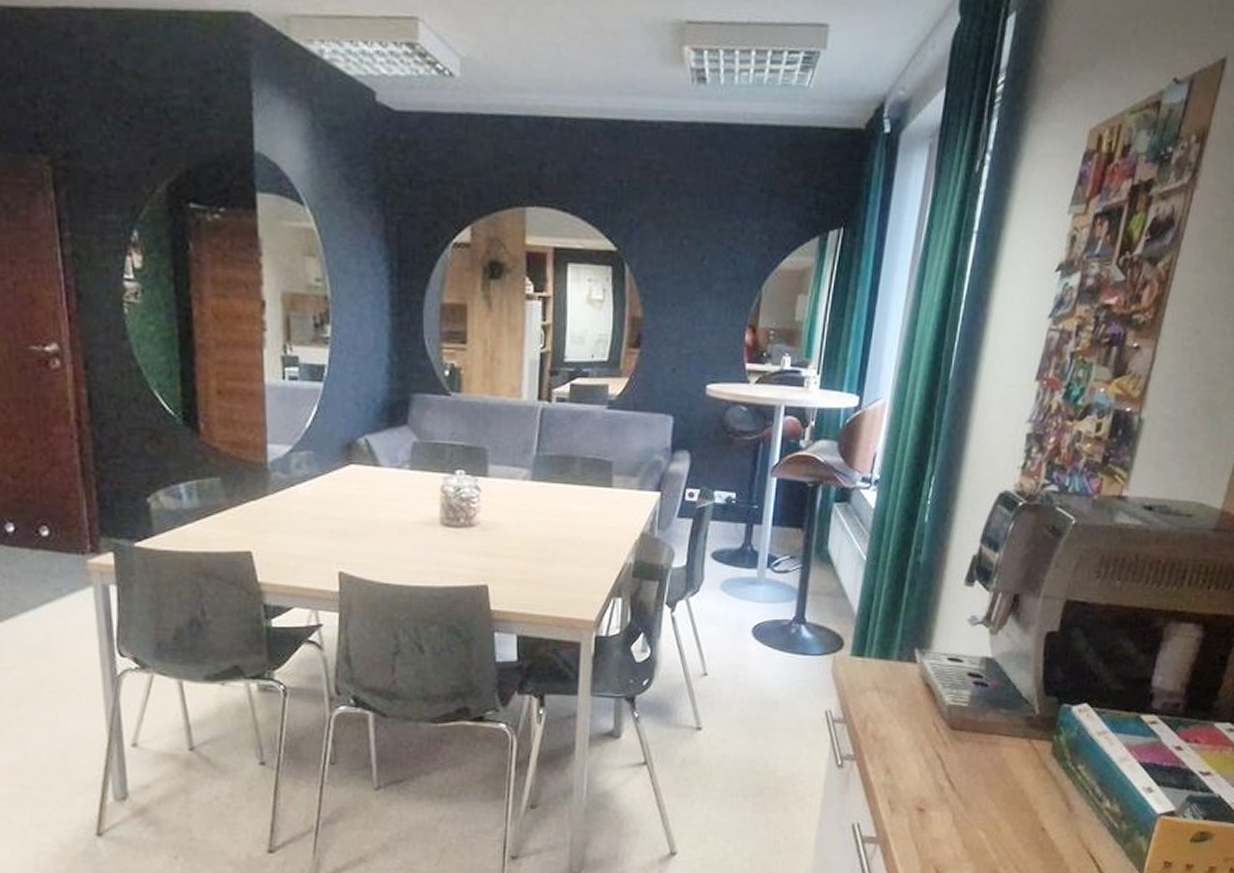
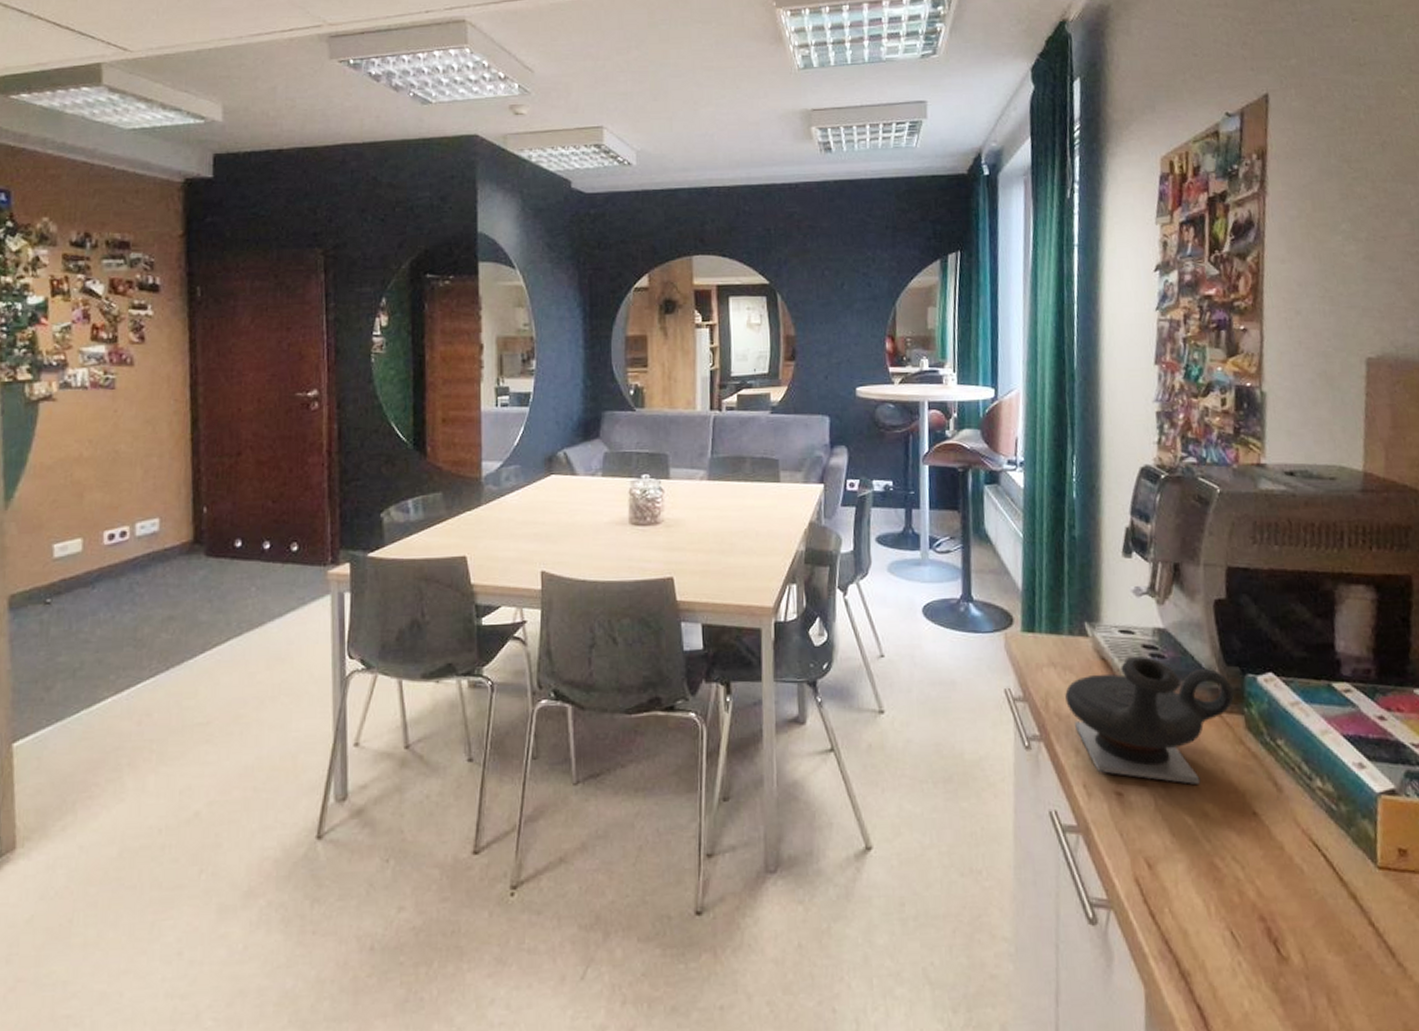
teapot: none [884,683,1048,803] -> present [1065,655,1235,784]

